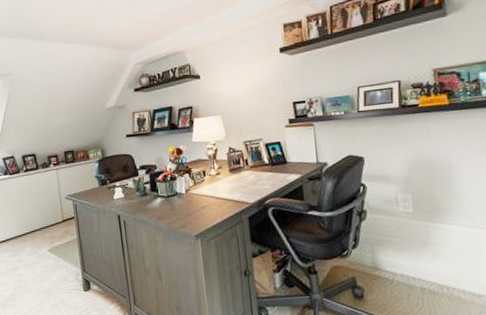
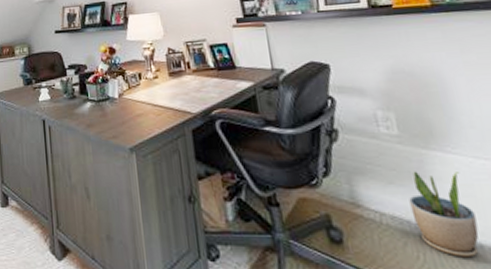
potted plant: none [416,238,463,301] -> present [409,171,479,258]

